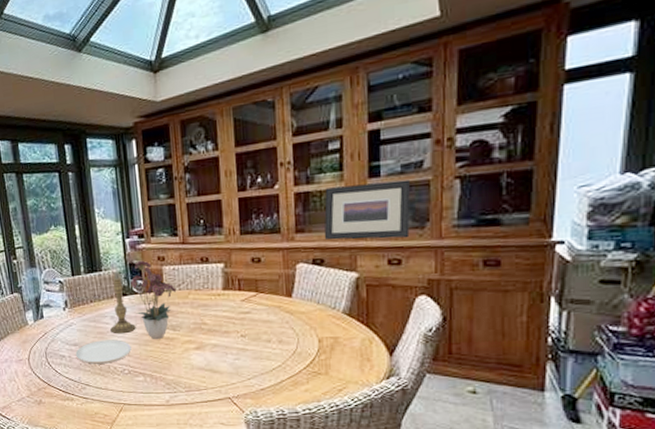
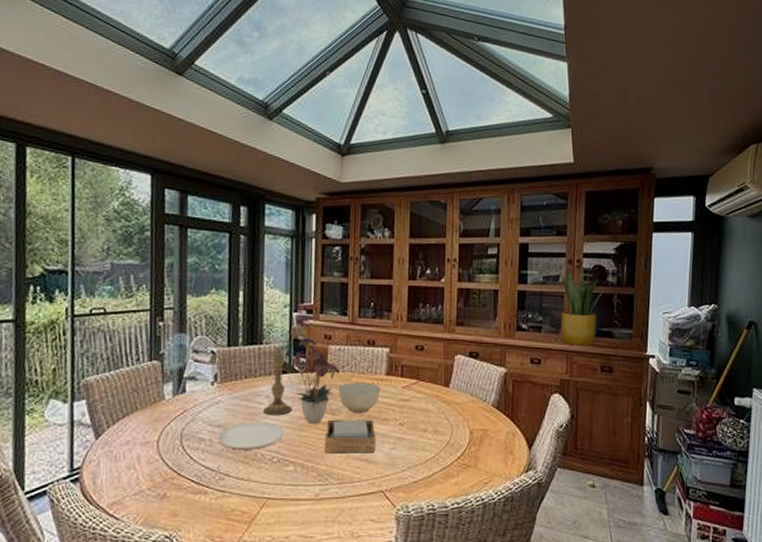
napkin holder: none [169,332,219,365] -> present [324,419,376,454]
bowl: none [177,298,219,328] -> present [338,382,380,413]
picture frame: present [324,179,410,241] -> none [480,288,549,340]
planter: none [424,146,488,240] -> present [560,267,605,346]

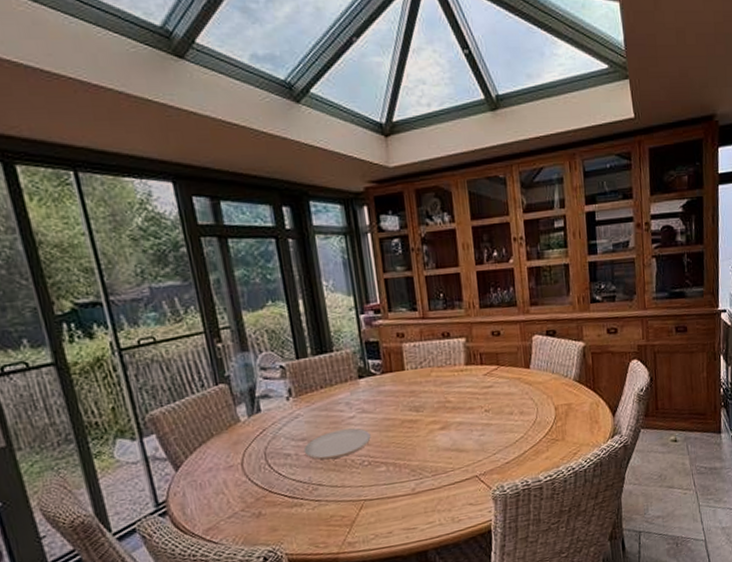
candlestick: present [263,346,292,415] -> none [345,351,375,422]
flower arrangement: present [293,337,340,423] -> none [367,338,419,424]
napkin holder: present [324,419,376,454] -> none [412,410,465,450]
bowl: present [338,382,380,413] -> none [419,375,462,407]
planter: present [560,267,605,346] -> none [629,230,674,311]

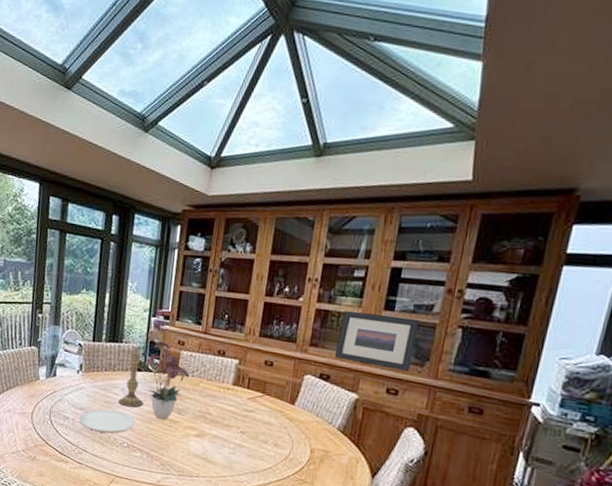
candlestick: none [345,351,375,422] -> present [118,346,144,408]
flower arrangement: none [367,338,419,424] -> present [146,340,190,420]
picture frame: none [553,257,622,313] -> present [334,311,419,371]

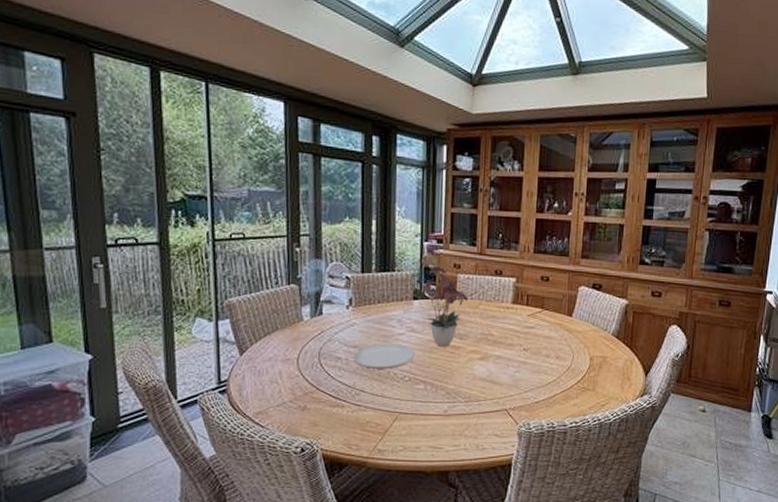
candlestick: present [118,346,144,408] -> none [396,274,423,338]
picture frame: present [334,311,419,371] -> none [604,222,674,274]

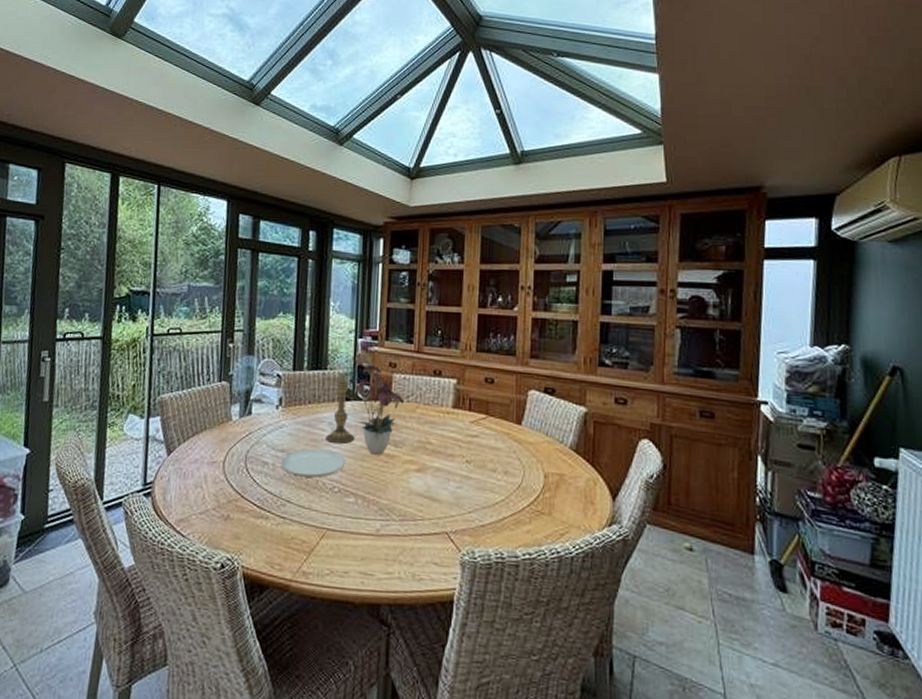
candlestick: none [396,274,423,338] -> present [326,372,355,444]

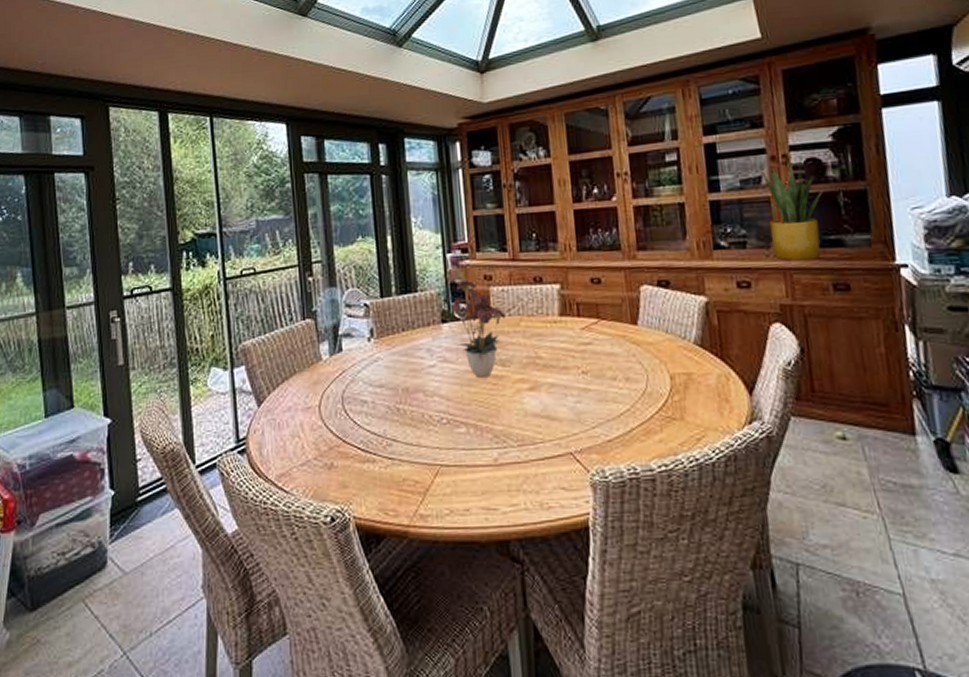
plate: present [281,448,346,478] -> none [380,378,451,412]
candlestick: present [326,372,355,444] -> none [426,293,457,371]
planter: none [650,298,704,387] -> present [761,163,825,261]

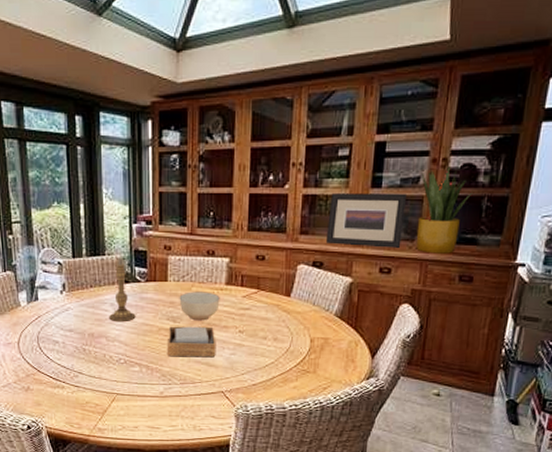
candlestick: none [426,293,457,371] -> present [109,257,136,321]
flower arrangement: present [451,279,506,378] -> none [134,248,181,330]
napkin holder: none [497,368,558,411] -> present [167,326,216,358]
bowl: none [506,326,555,363] -> present [179,291,220,321]
picture frame: none [665,195,756,260] -> present [325,193,406,248]

